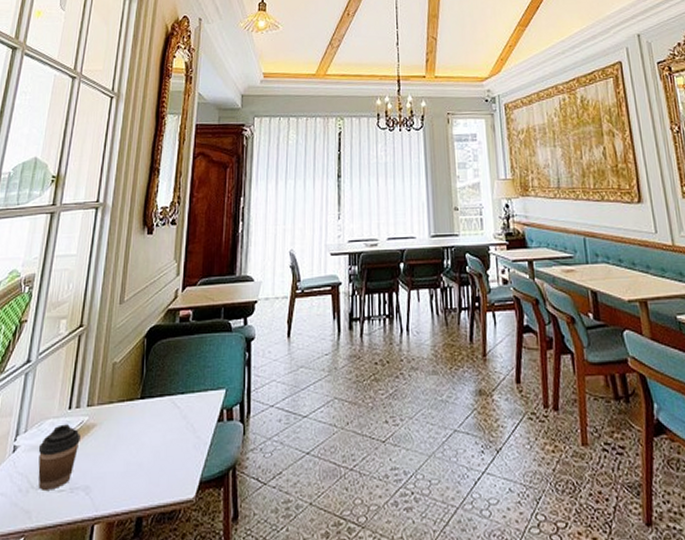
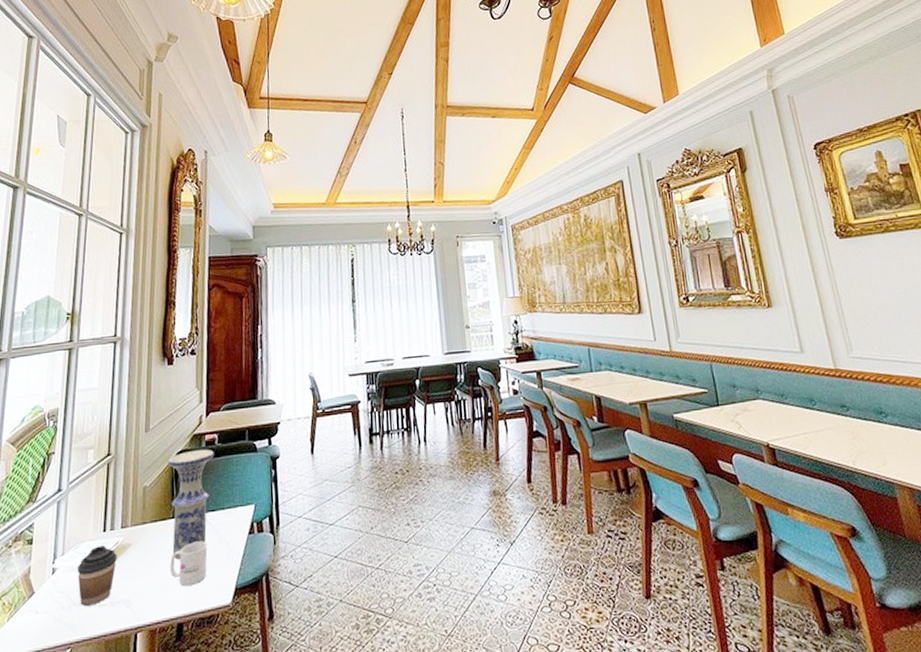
mug: none [134,426,174,475] -> present [170,541,208,586]
vase: none [137,325,188,445] -> present [167,449,214,560]

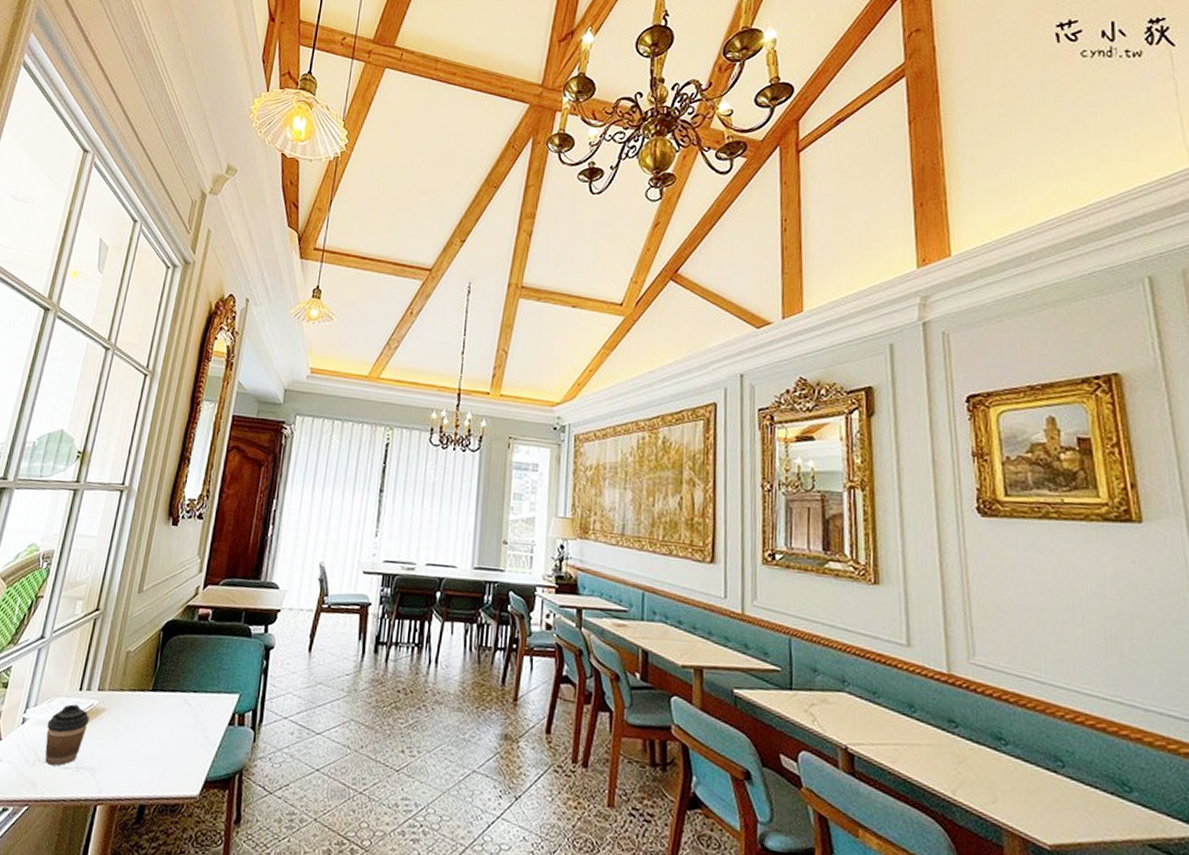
vase: present [167,449,214,560] -> none [146,622,206,737]
mug: present [170,541,208,586] -> none [140,720,184,767]

